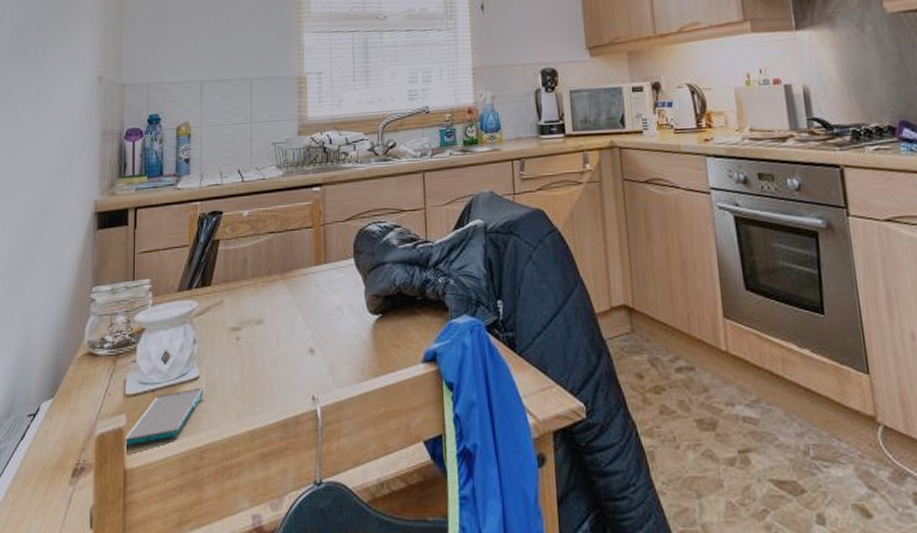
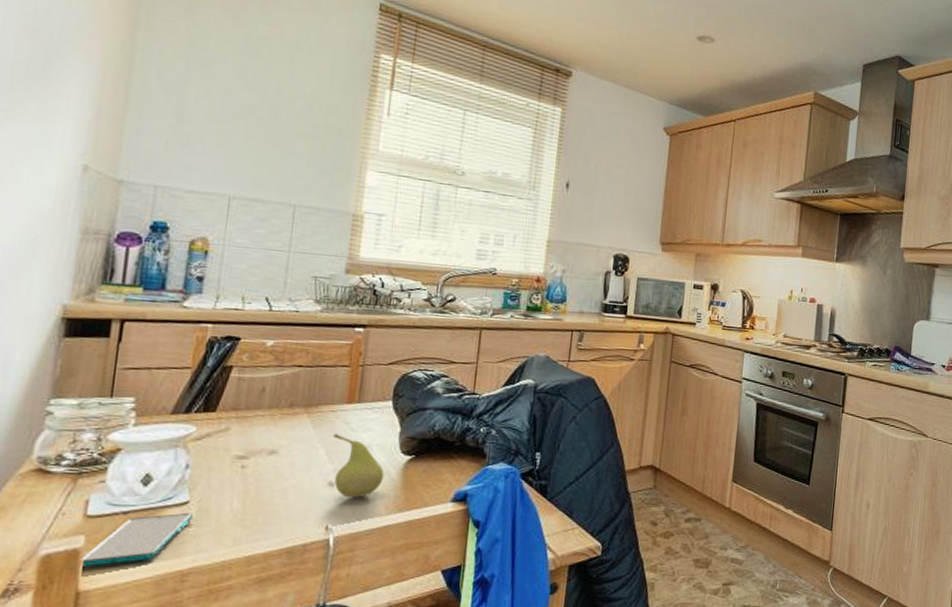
fruit: none [308,297,357,365] -> present [333,433,384,498]

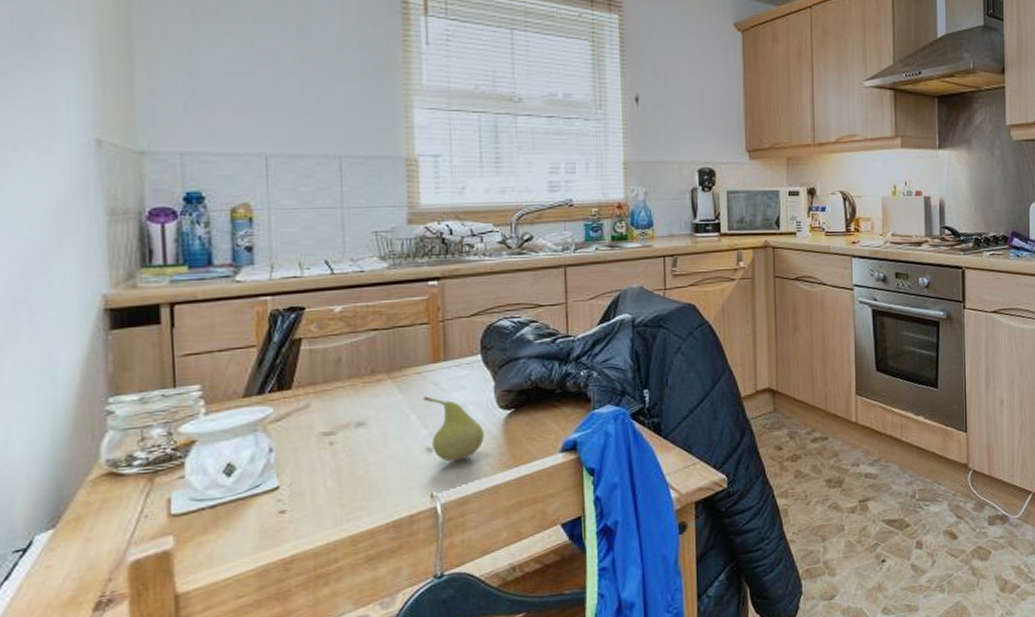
smartphone: present [80,512,194,568] -> none [172,498,287,569]

